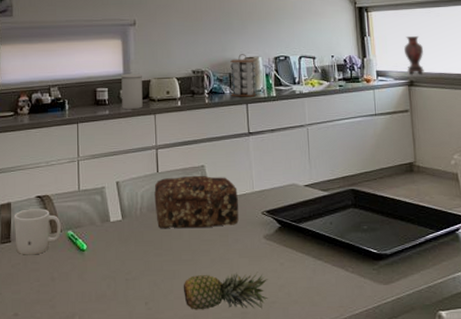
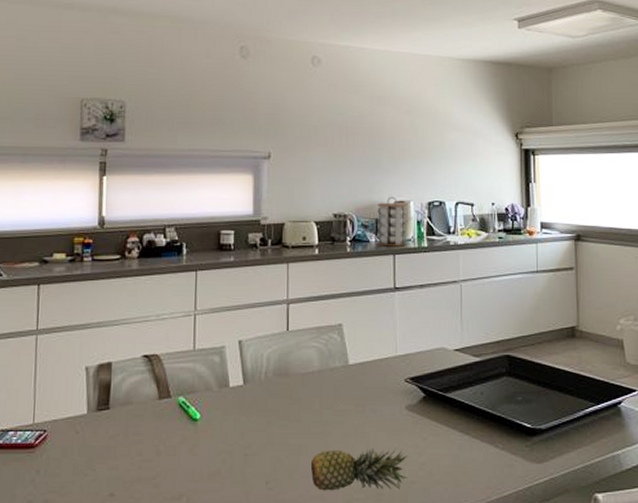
mug: present [13,208,62,255] -> none [114,370,172,425]
canister: present [121,73,143,110] -> none [250,215,275,257]
bread loaf: present [154,175,239,229] -> none [282,335,379,397]
vase: present [404,36,424,76] -> none [572,185,593,229]

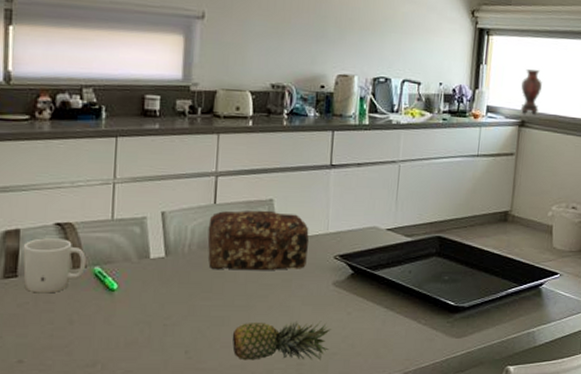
mug: none [114,370,172,425] -> present [23,238,87,294]
bread loaf: none [282,335,379,397] -> present [207,210,309,270]
spice rack: present [377,197,406,248] -> none [316,70,350,124]
vase: none [572,185,593,229] -> present [520,69,542,116]

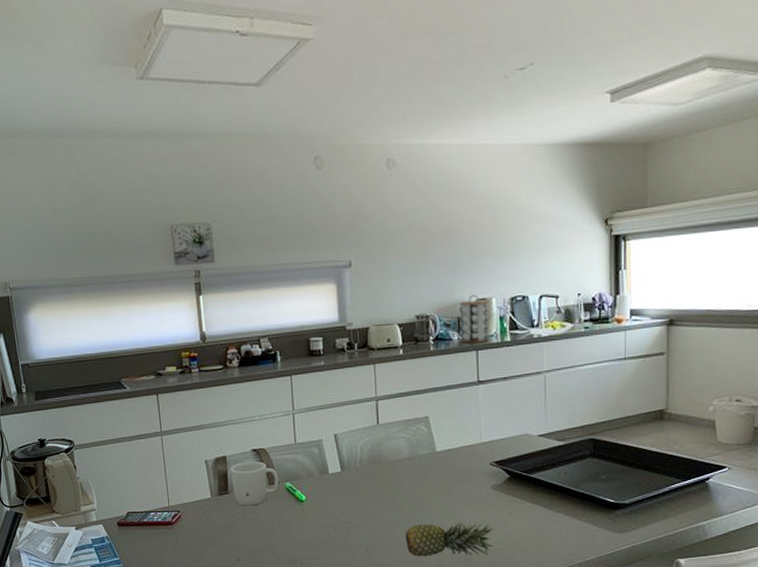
bread loaf: present [207,210,309,270] -> none [374,426,465,480]
spice rack: none [316,70,350,124] -> present [459,295,489,344]
vase: present [520,69,542,116] -> none [666,267,689,314]

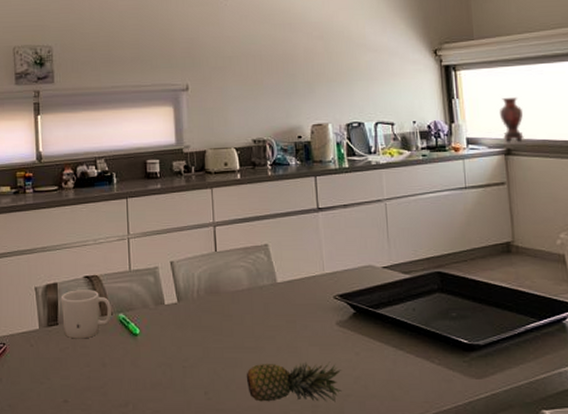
spice rack: present [459,295,489,344] -> none [296,120,327,170]
vase: none [666,267,689,314] -> present [500,98,524,143]

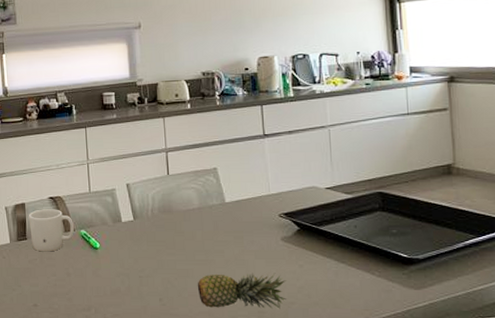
vase: present [500,98,524,143] -> none [444,27,468,71]

